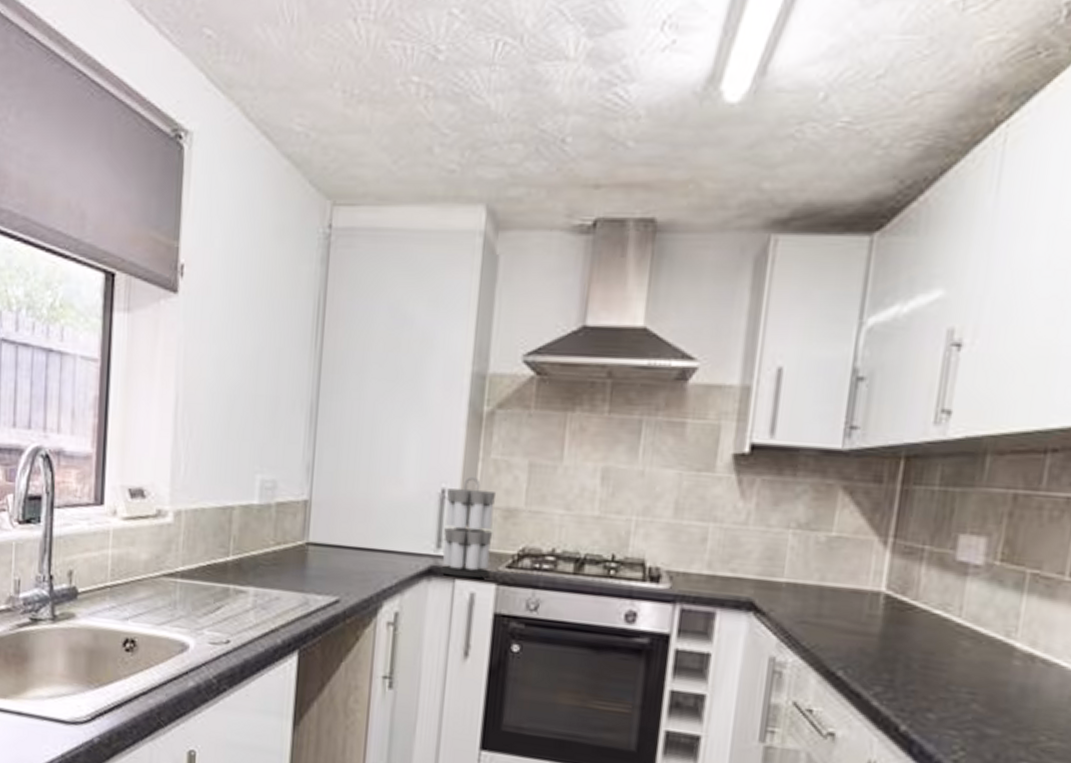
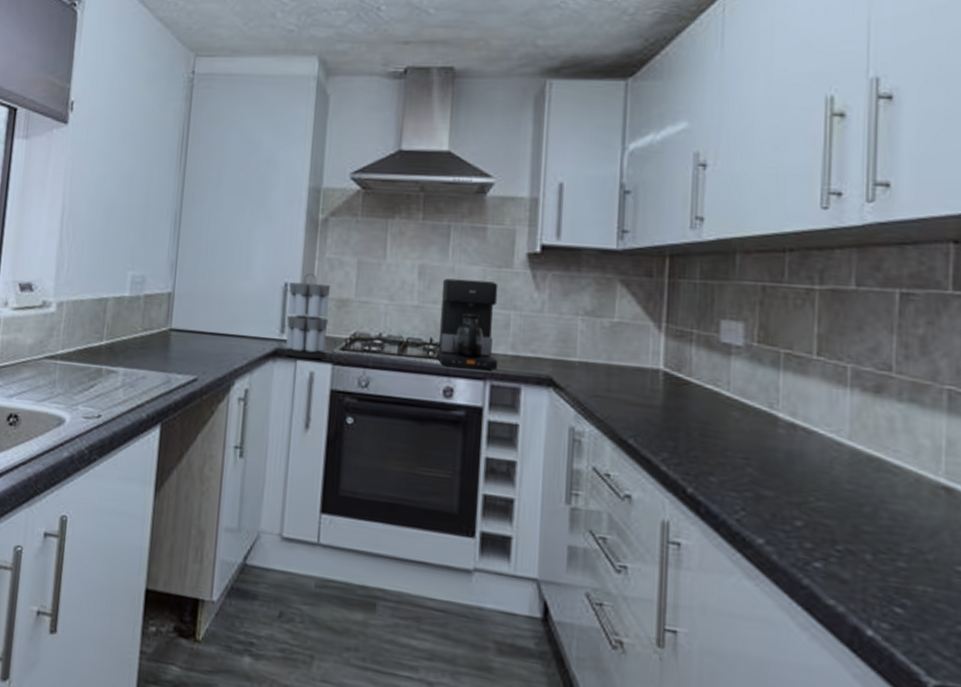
coffee maker: none [618,484,696,592] -> present [436,278,498,370]

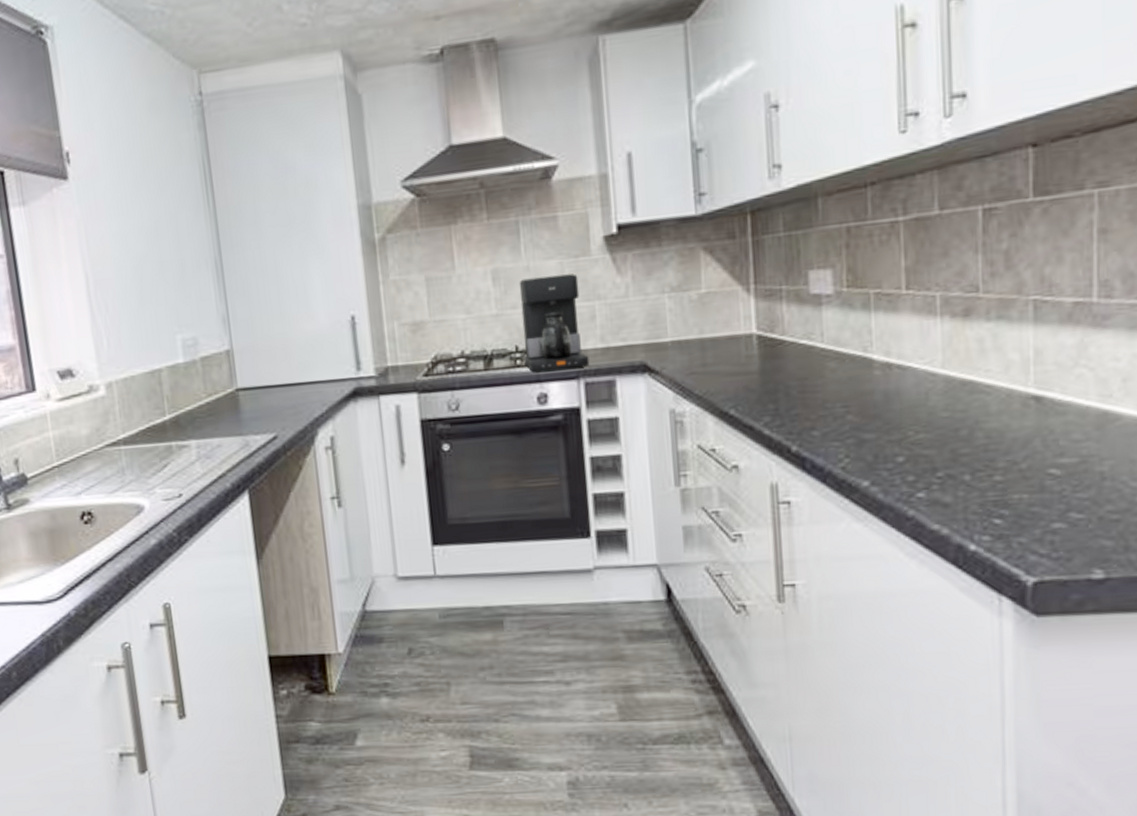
spice rack: present [283,272,330,359] -> none [355,299,411,394]

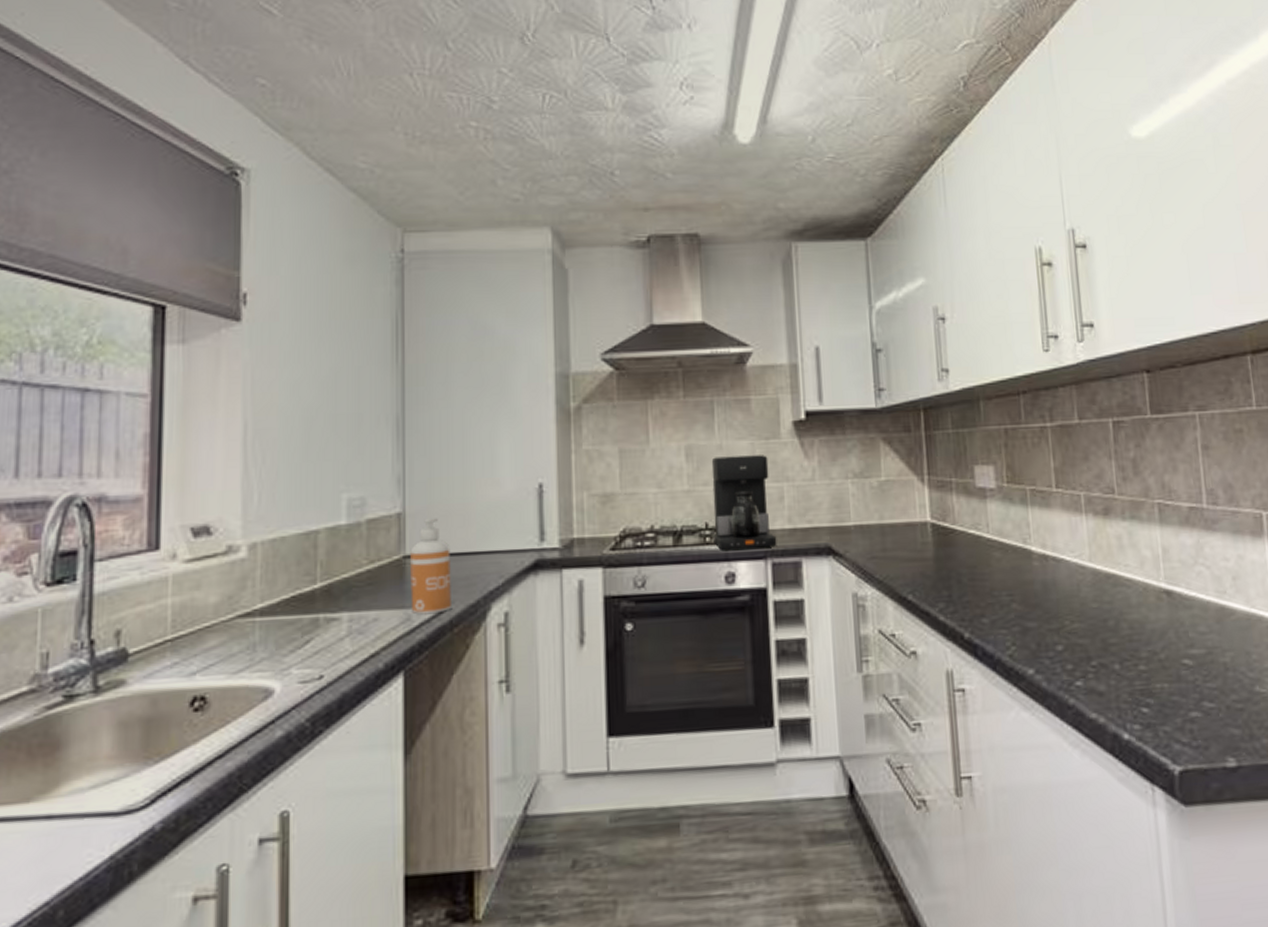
soap dispenser: none [241,353,283,441] -> present [410,518,451,615]

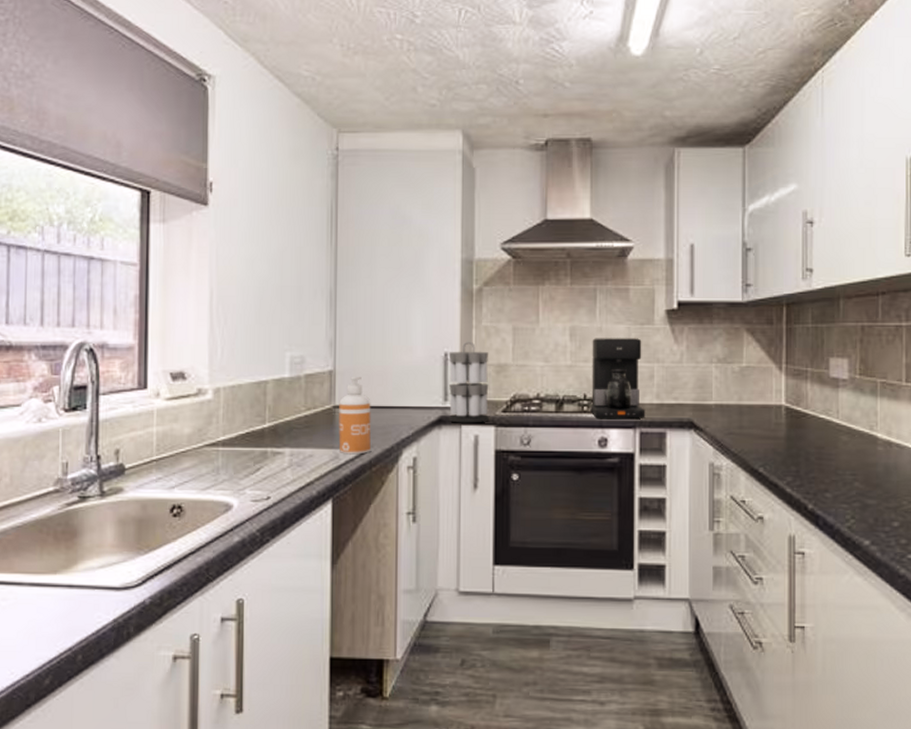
spice rack: none [543,468,596,567] -> present [448,341,490,423]

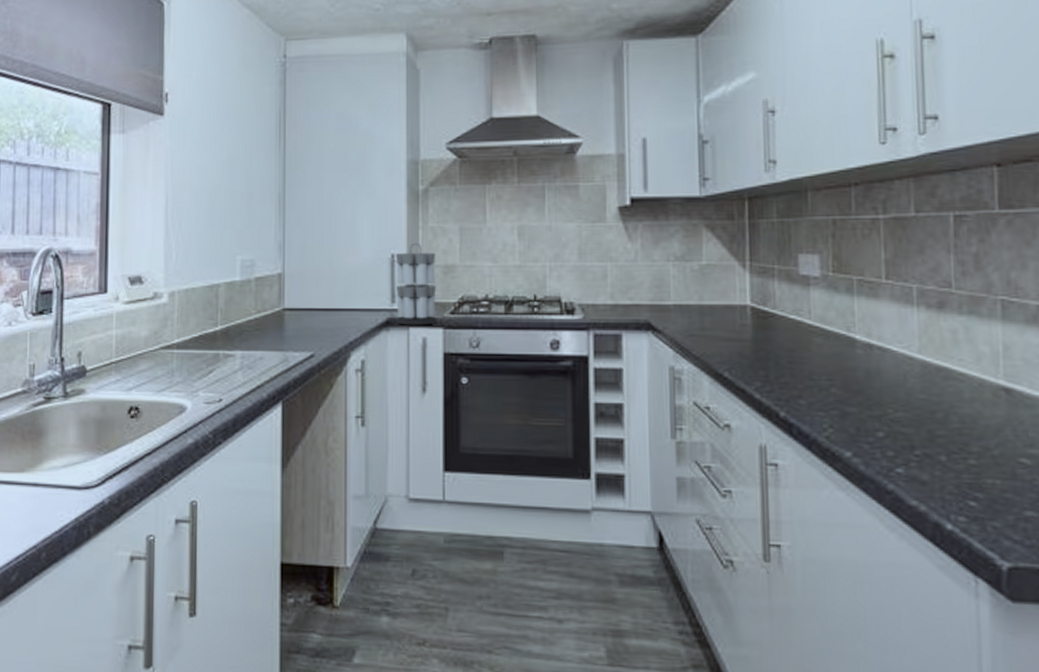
soap dispenser: present [339,376,371,455] -> none [288,279,319,357]
coffee maker: present [590,338,646,419] -> none [541,236,599,321]

